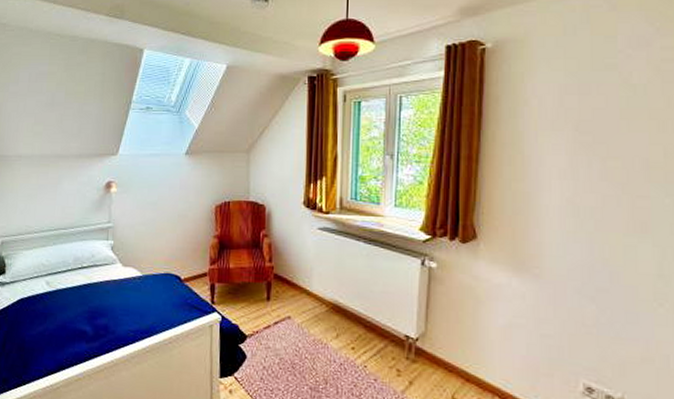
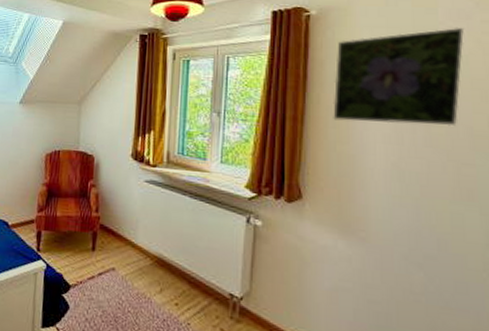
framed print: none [508,55,643,159] -> present [333,27,464,126]

